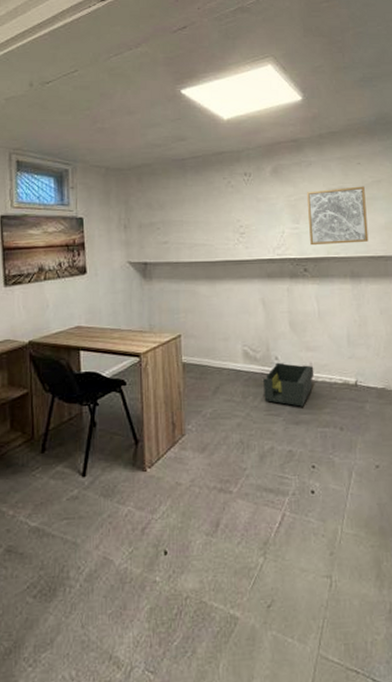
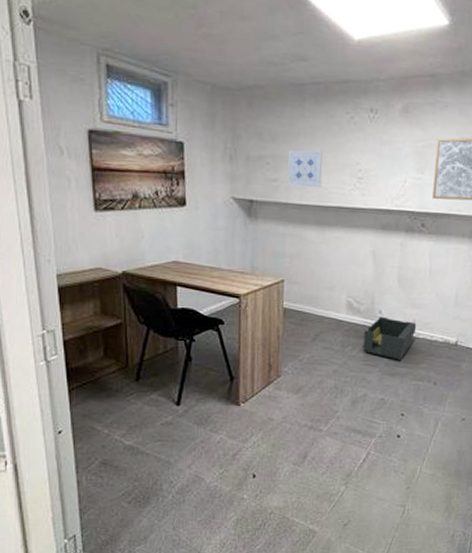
wall art: none [175,213,208,247] -> present [287,150,323,187]

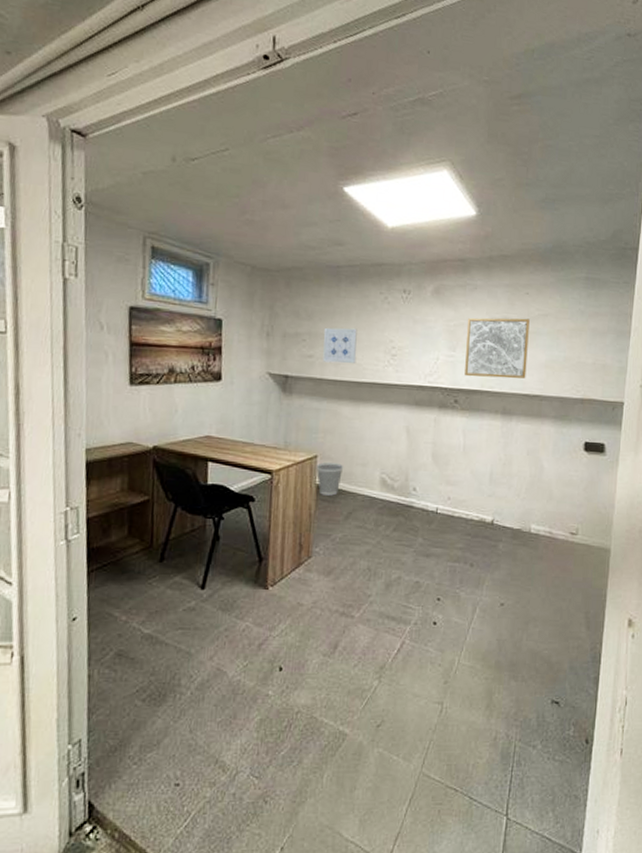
wastebasket: none [283,287,311,319] -> present [316,462,344,496]
storage bin: present [363,316,417,360] -> none [397,493,452,540]

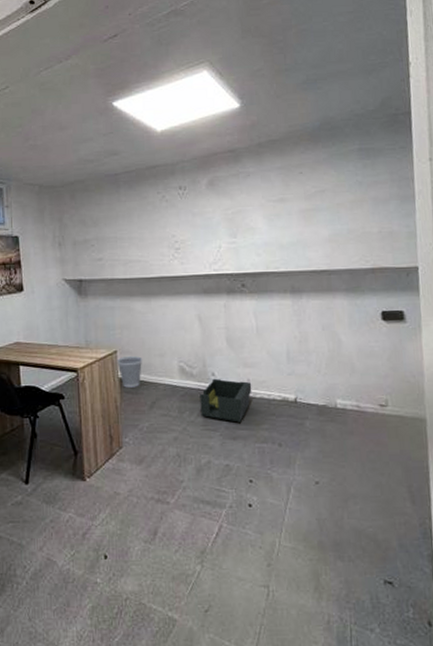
wall art: present [323,327,357,364] -> none [109,228,143,263]
storage bin: none [397,493,452,540] -> present [200,378,252,423]
wall art: present [464,317,530,379] -> none [244,197,311,260]

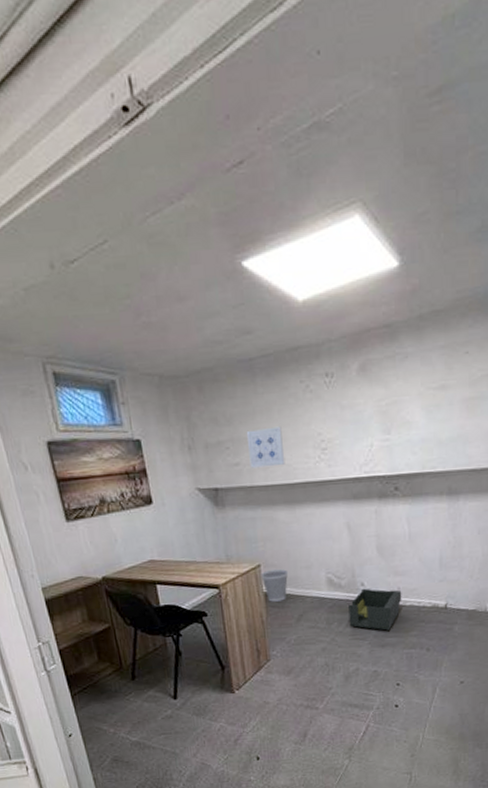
wall art: none [109,228,143,263] -> present [246,426,286,468]

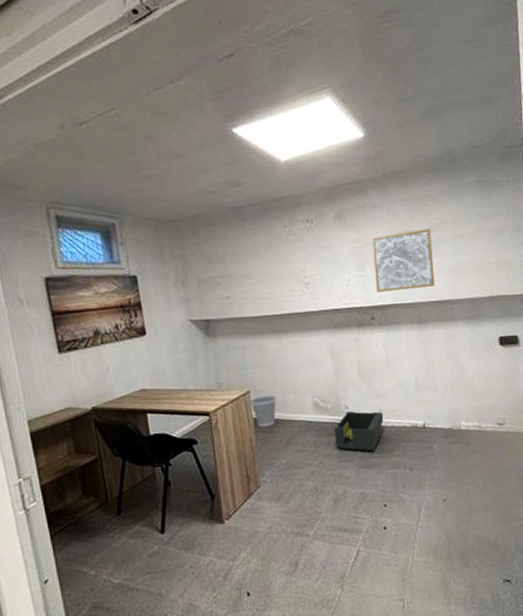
wall art: present [246,426,286,468] -> none [236,264,272,301]
wall art: none [400,382,472,460] -> present [371,228,435,293]

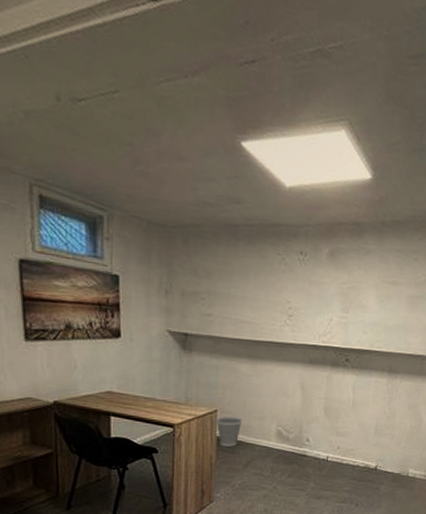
storage bin: present [334,411,384,452] -> none [291,443,341,484]
wall art: present [371,228,435,293] -> none [356,281,417,340]

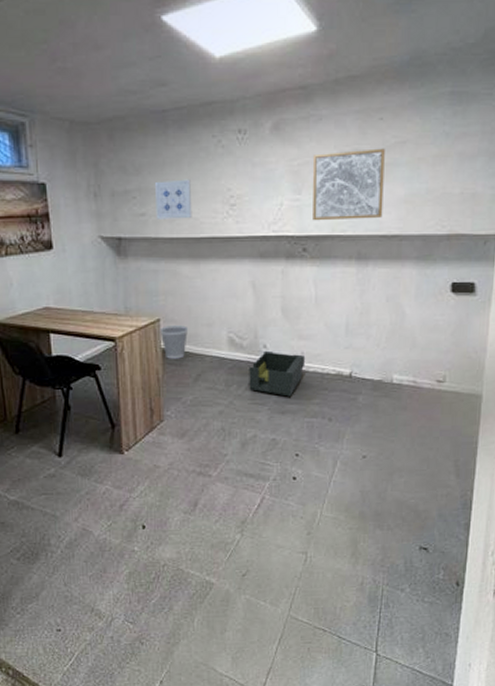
wall art: none [221,286,255,323] -> present [154,179,192,220]
storage bin: none [291,443,341,484] -> present [249,350,306,397]
wall art: none [356,281,417,340] -> present [312,148,385,221]

